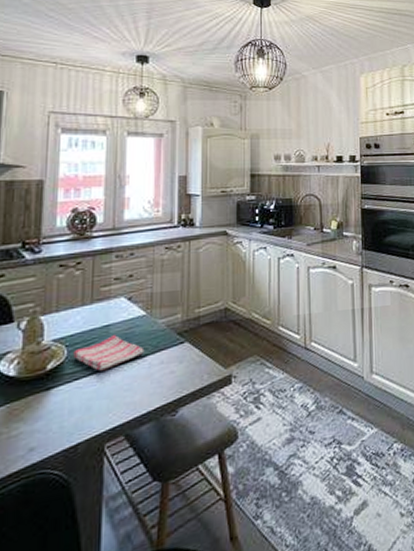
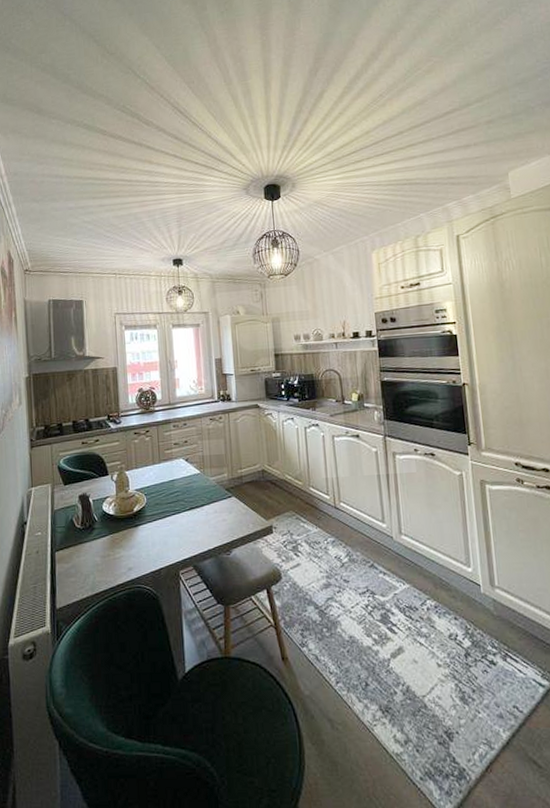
dish towel: present [73,334,145,371] -> none [151,487,202,515]

